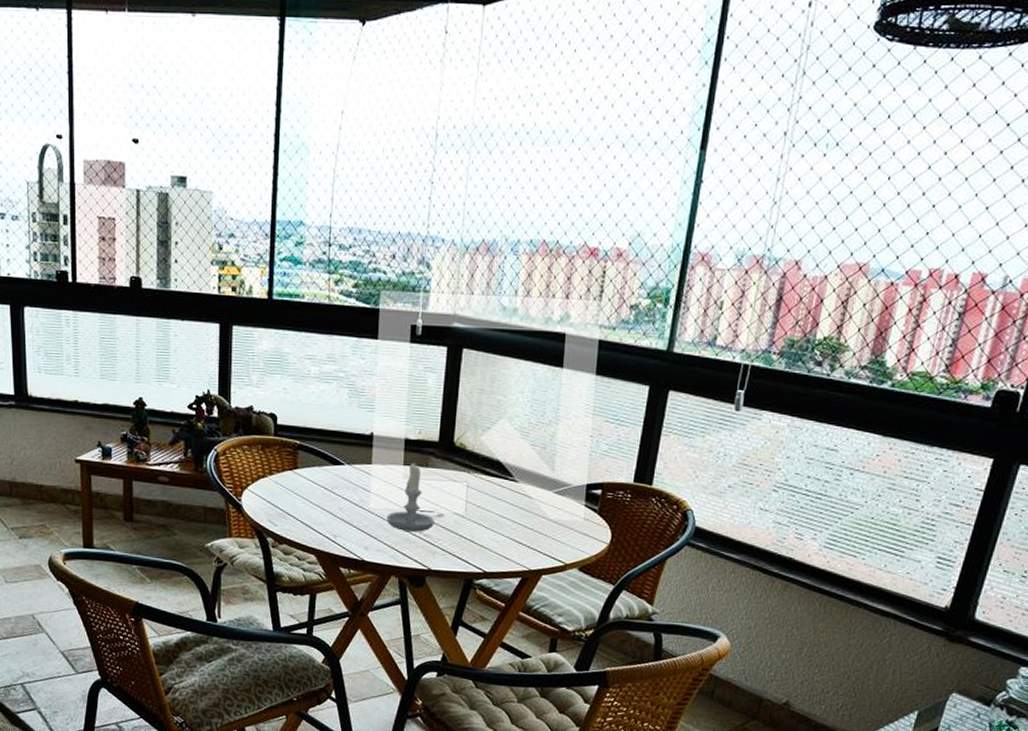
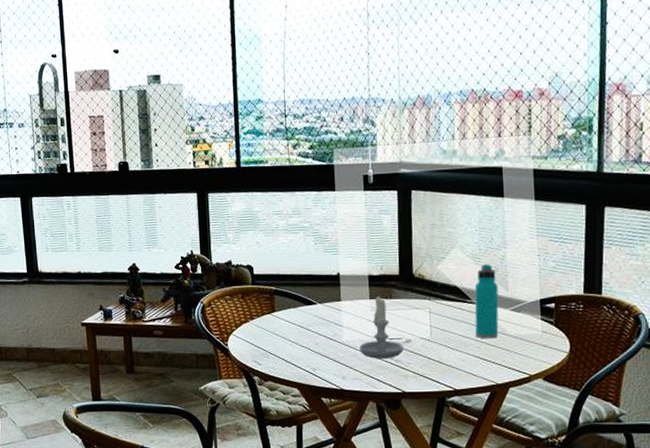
water bottle: none [513,439,544,521] -> present [474,264,499,339]

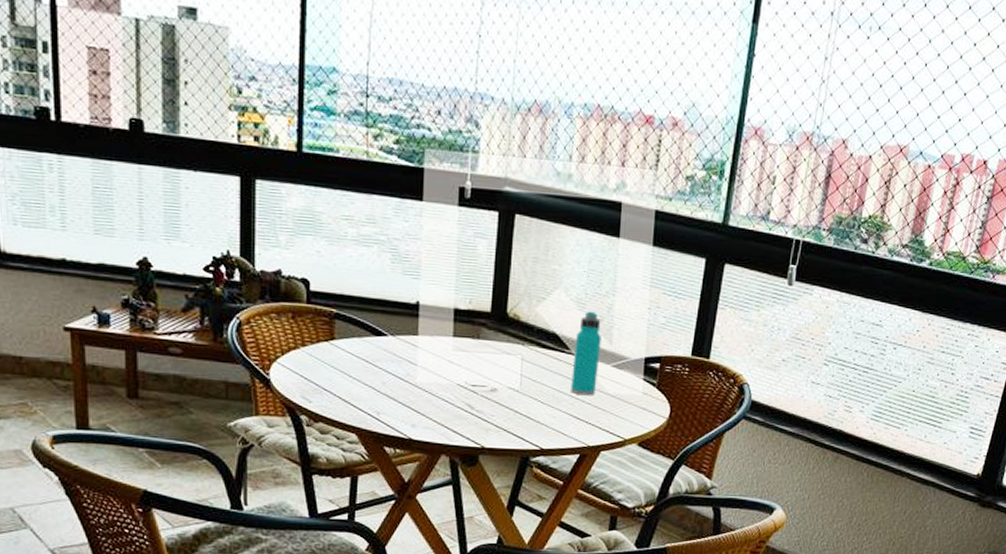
candle: present [359,295,403,359] -> none [435,333,487,408]

